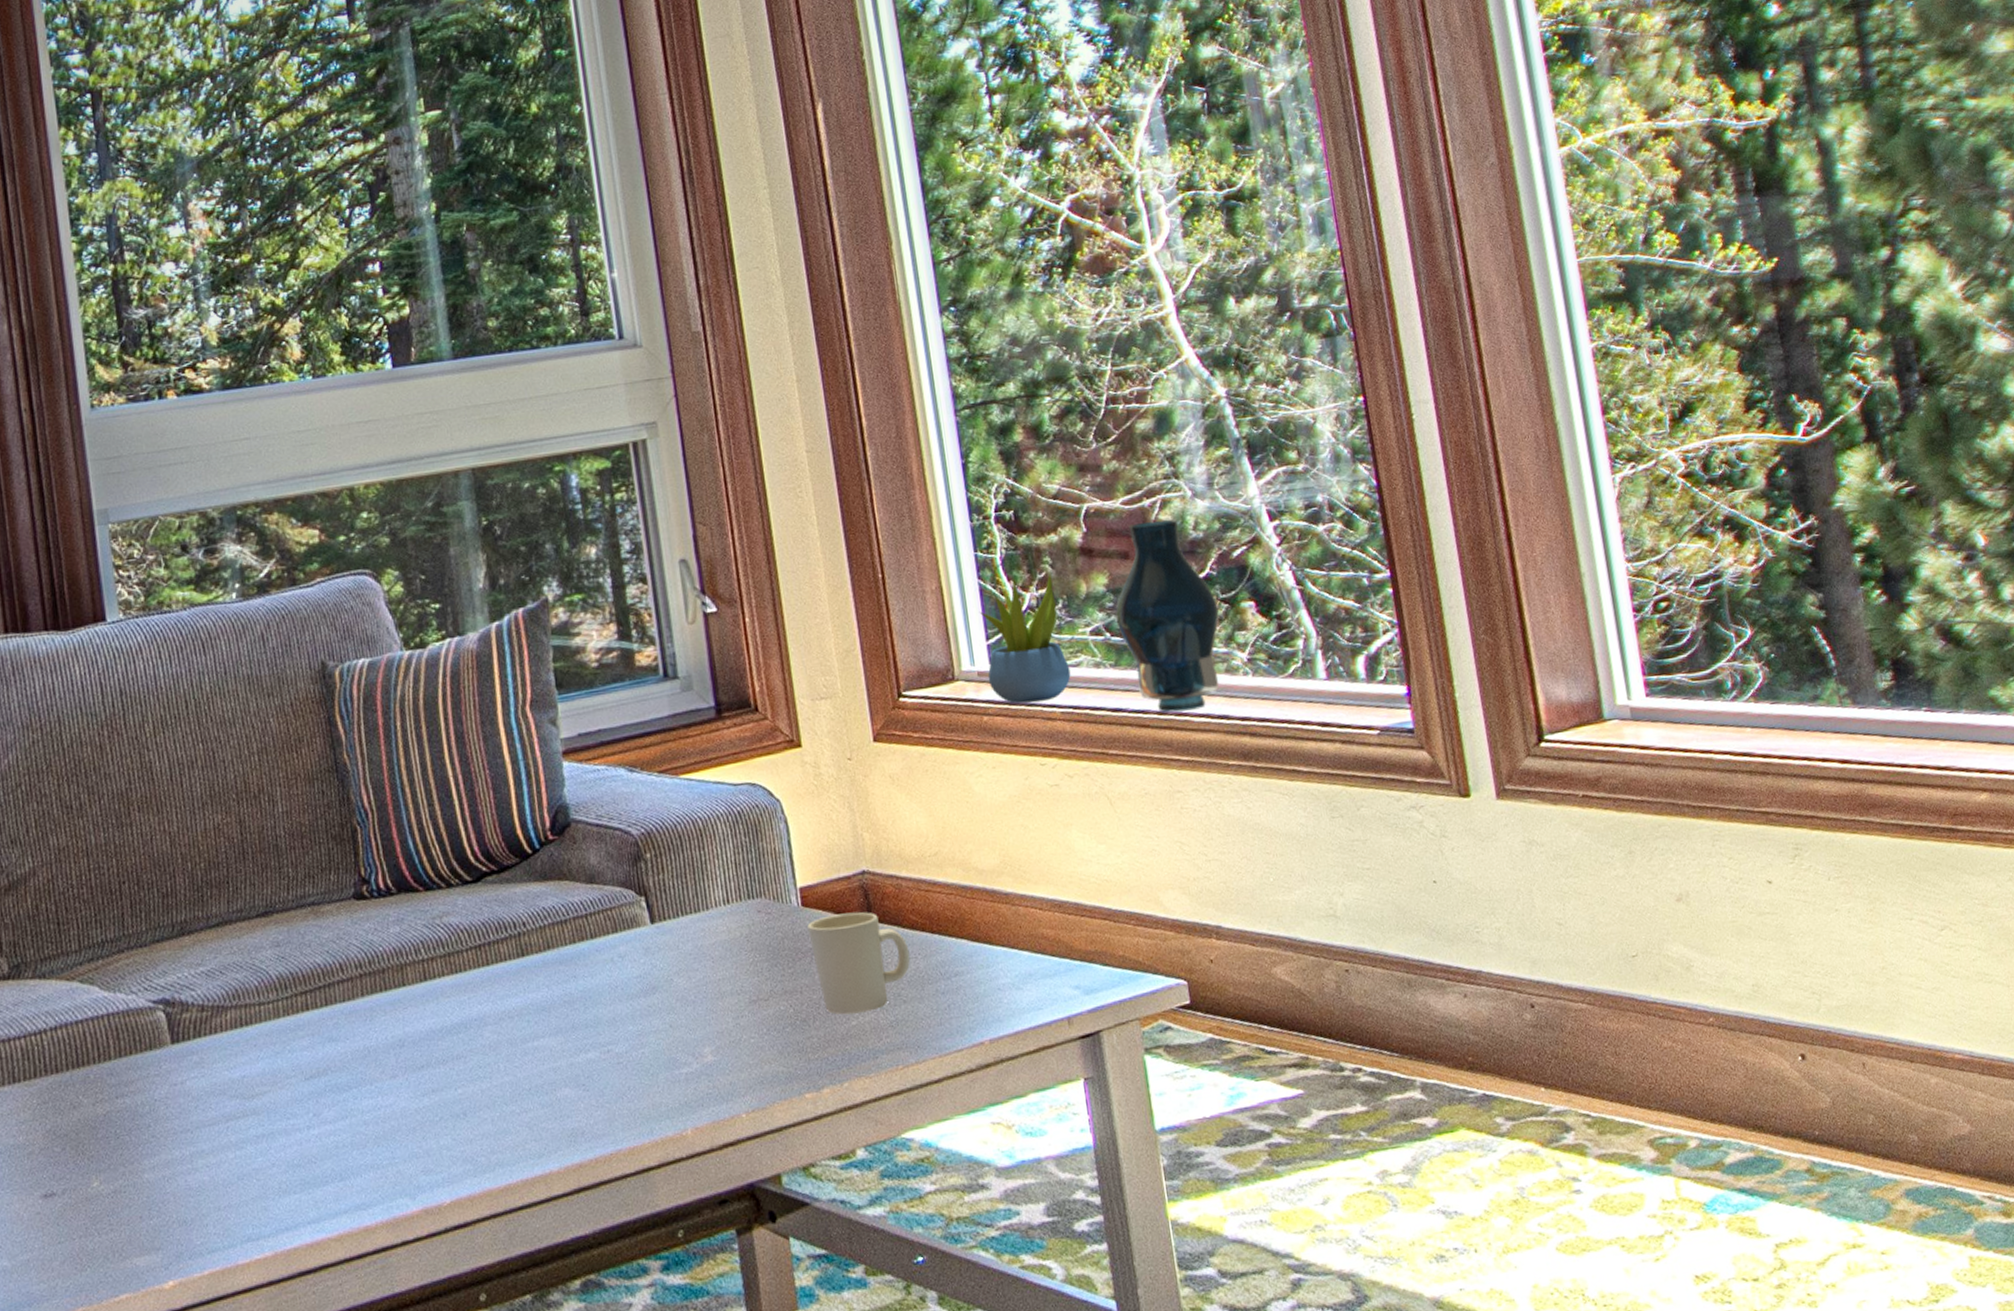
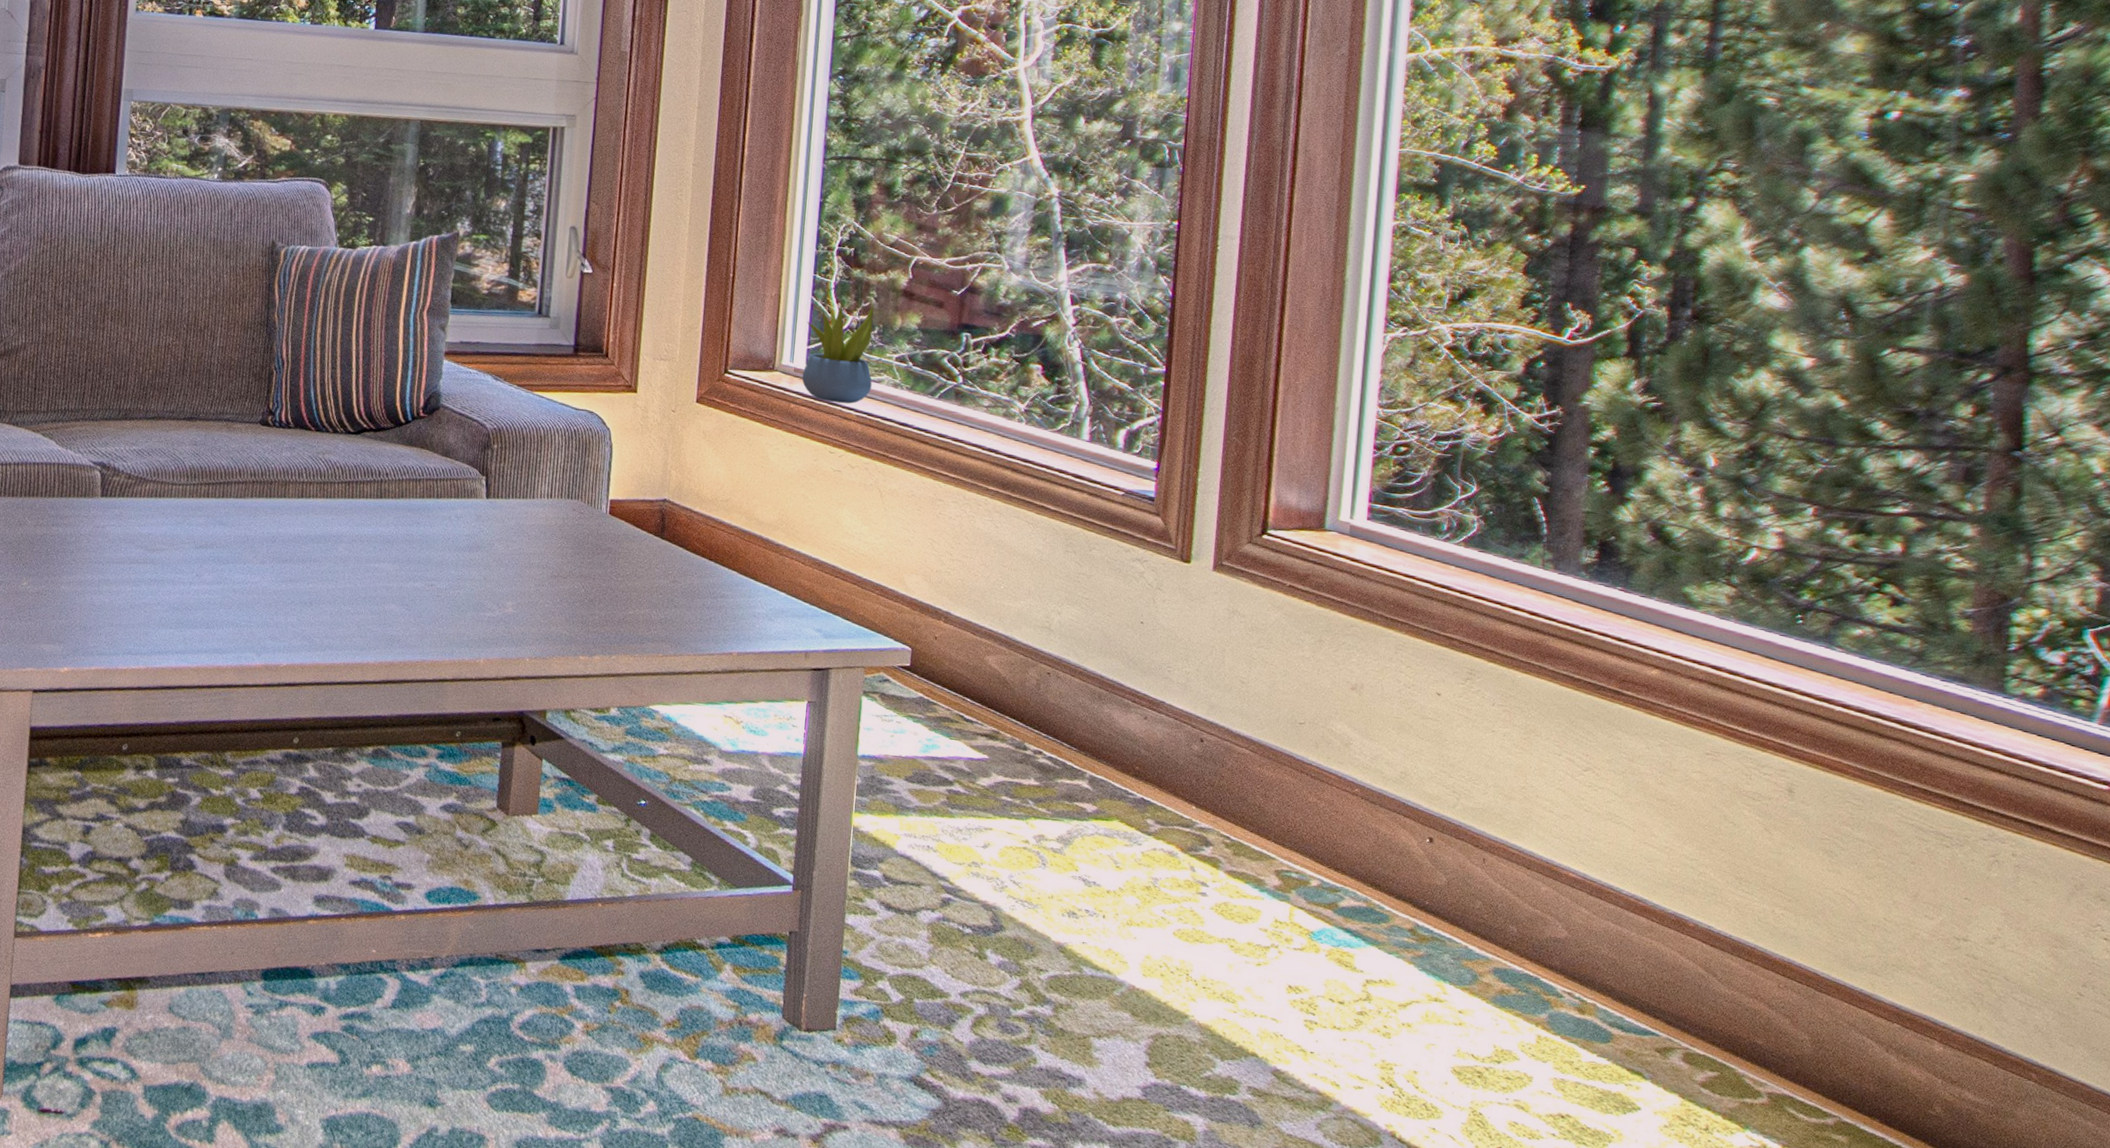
mug: present [807,912,911,1015] -> none [609,526,688,607]
vase: present [1115,519,1220,713] -> none [920,281,1010,440]

